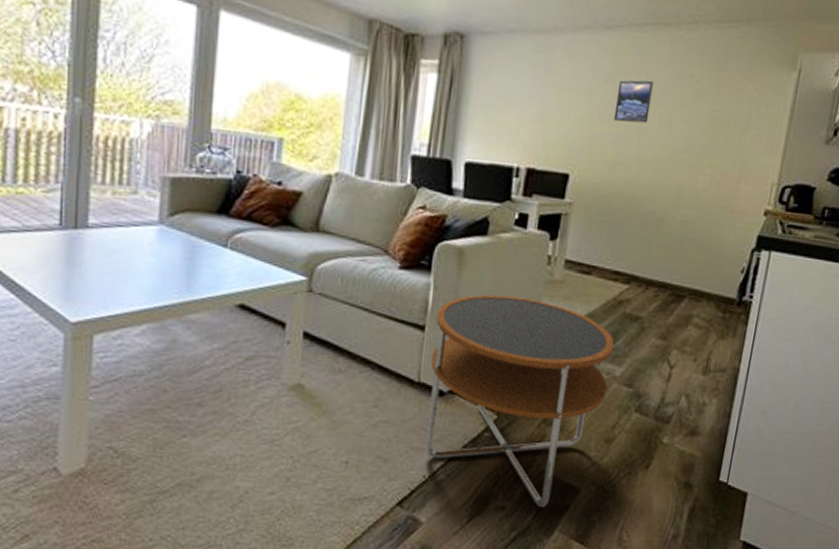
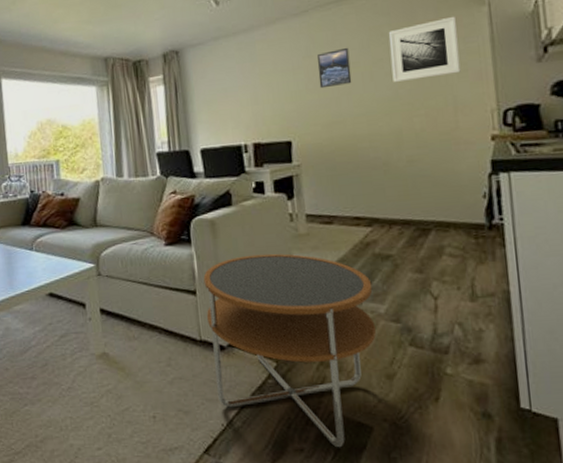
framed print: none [689,73,767,138] -> present [389,16,461,82]

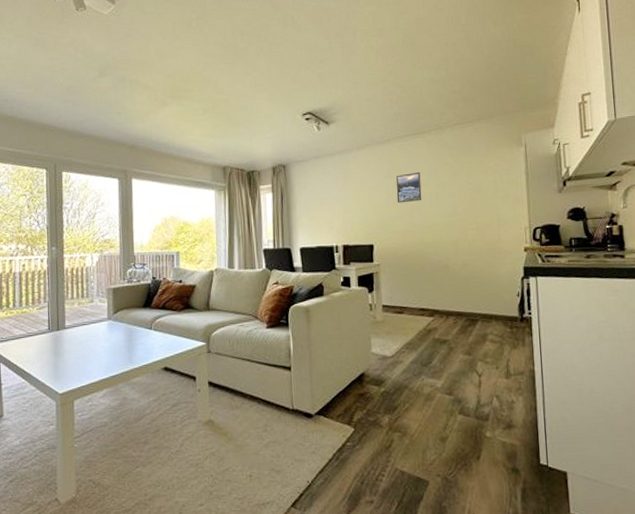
side table: present [203,253,376,448] -> none [297,337,434,500]
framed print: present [389,16,461,82] -> none [451,153,503,202]

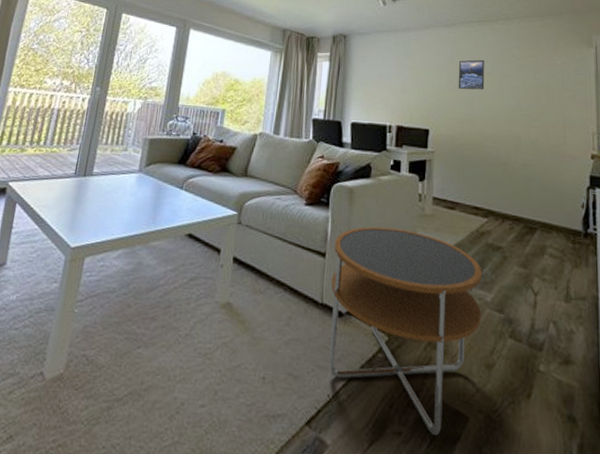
side table: none [297,337,434,500] -> present [328,226,482,436]

